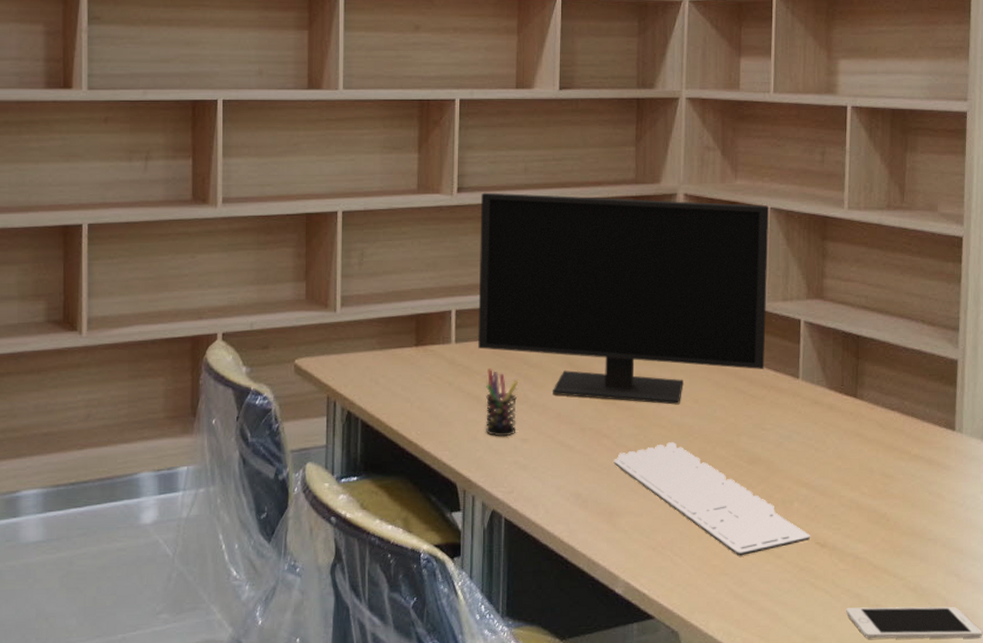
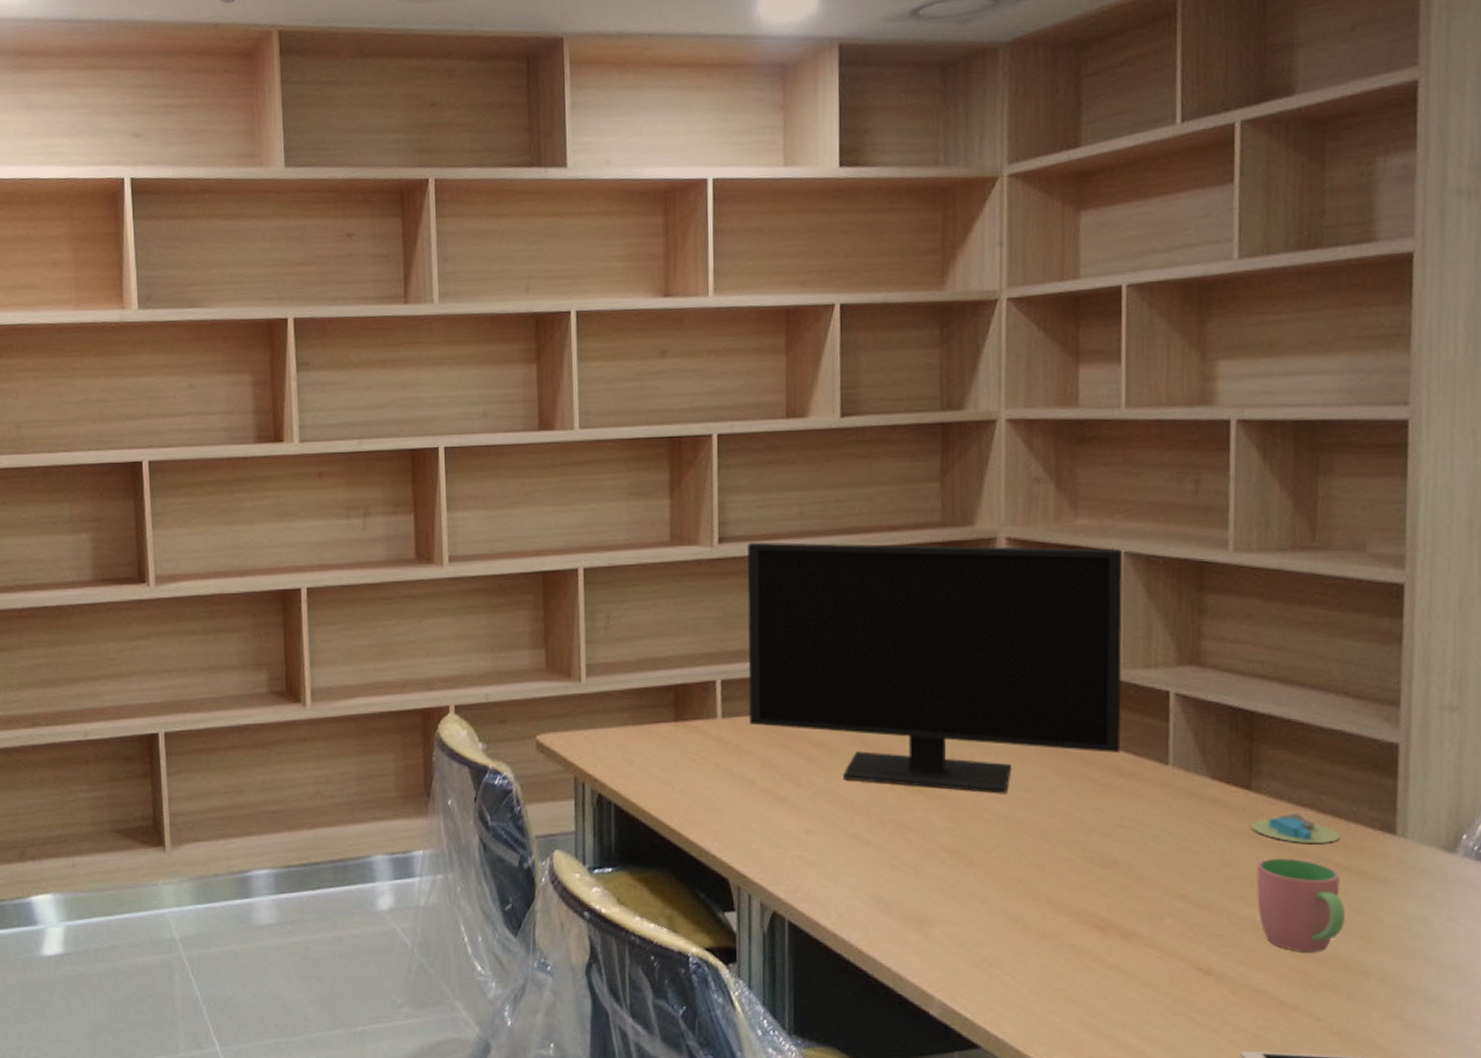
pen holder: present [486,368,518,437] -> none [761,748,800,827]
keyboard: present [614,442,811,555] -> none [923,839,1189,979]
architectural model: none [857,415,918,439] -> present [1251,813,1341,843]
cup: none [860,451,920,526] -> present [1257,857,1345,953]

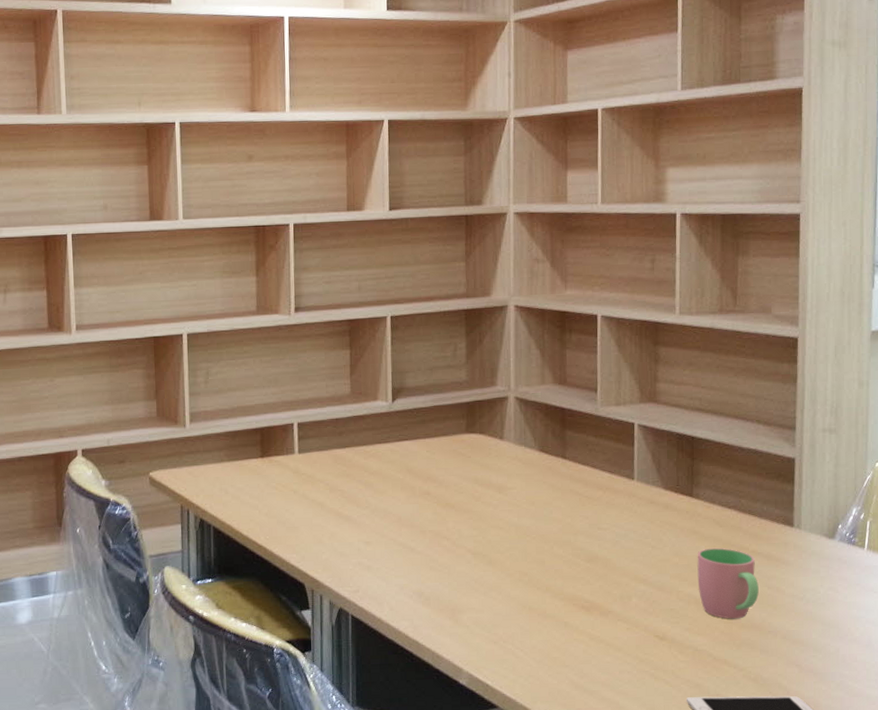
monitor: present [747,542,1123,794] -> none [318,311,600,507]
architectural model: present [1251,813,1341,843] -> none [693,513,755,536]

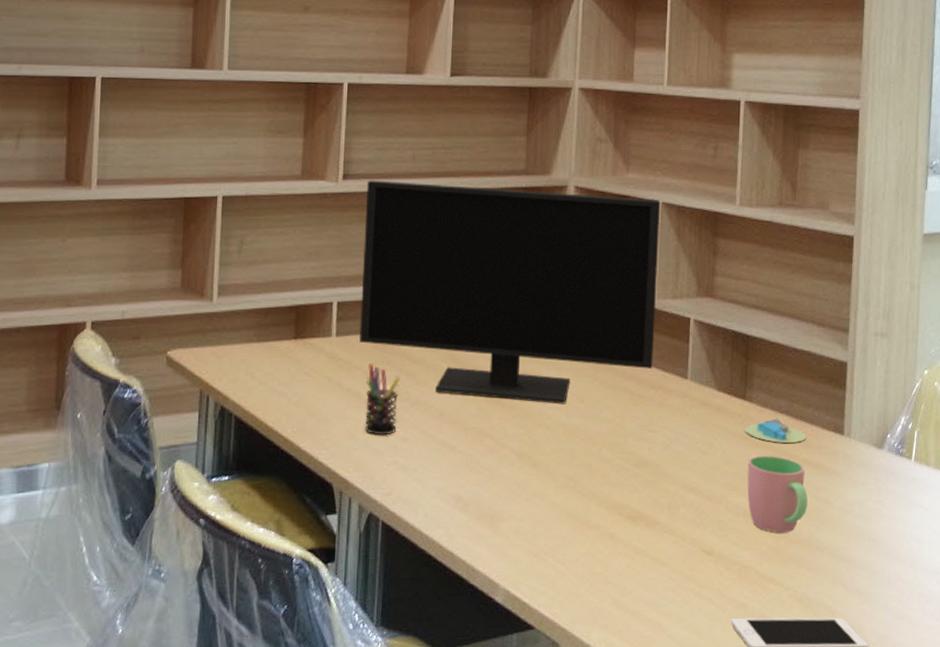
monitor: none [318,311,600,507] -> present [360,180,661,404]
pen holder: none [329,476,359,540] -> present [365,364,400,436]
architectural model: none [693,513,755,536] -> present [745,418,806,443]

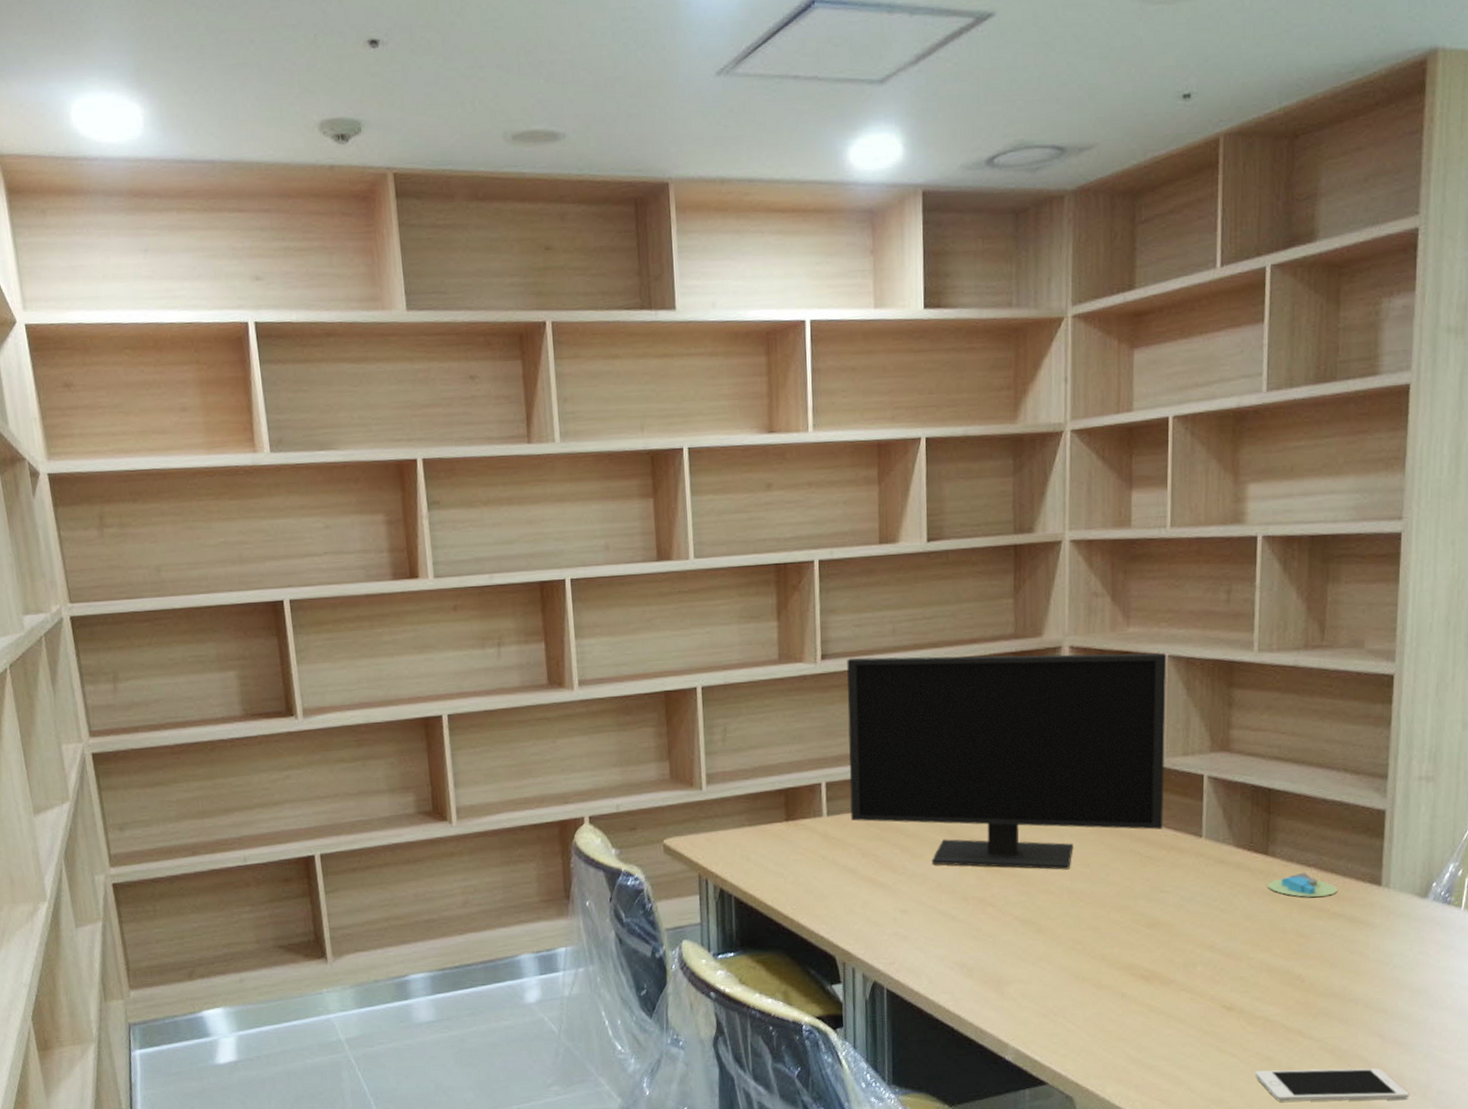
pen holder: present [365,364,400,436] -> none [861,840,895,909]
cup: present [747,455,808,533] -> none [1271,910,1340,987]

